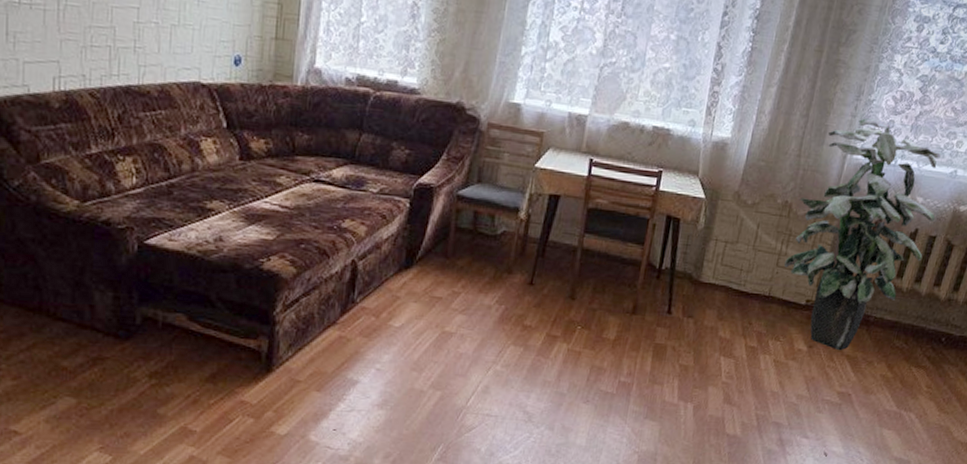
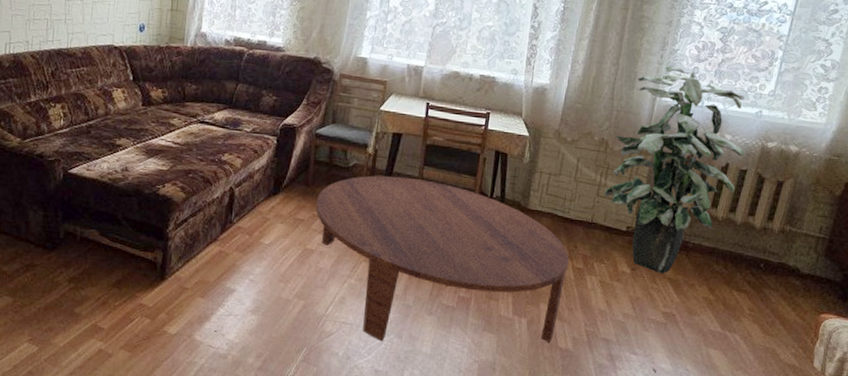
coffee table: none [455,244,742,434] -> present [315,175,569,344]

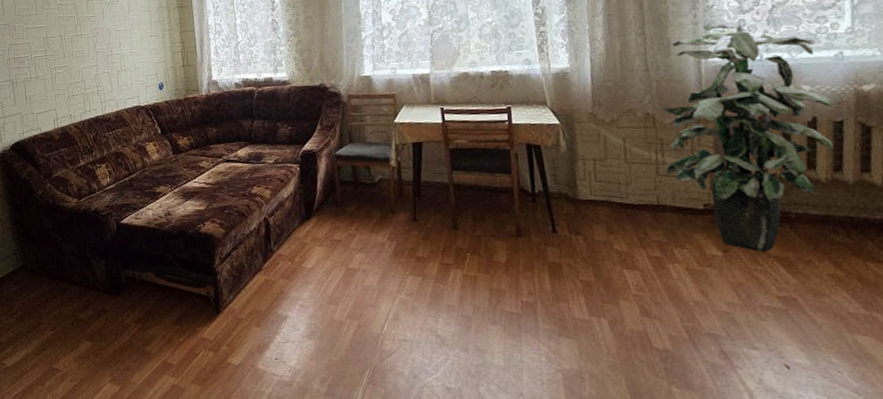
coffee table: present [315,175,569,344] -> none [349,184,645,356]

